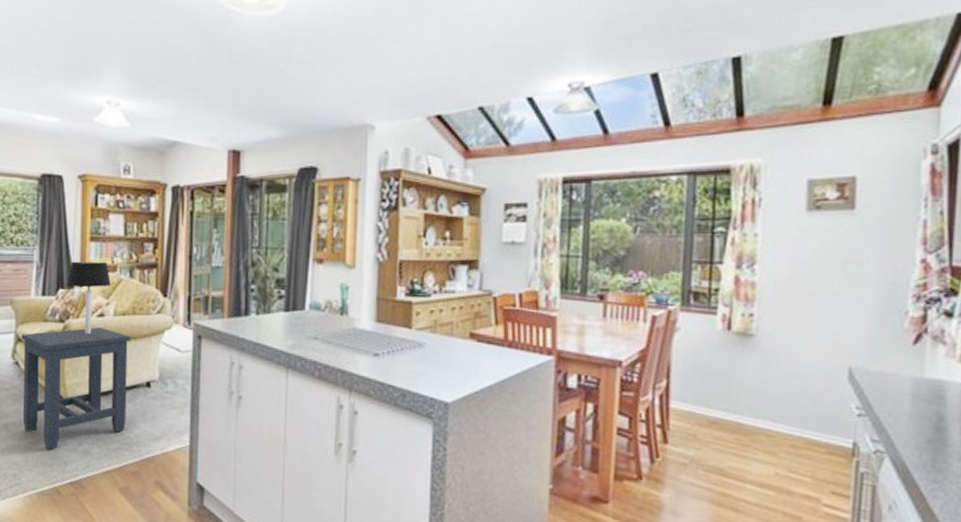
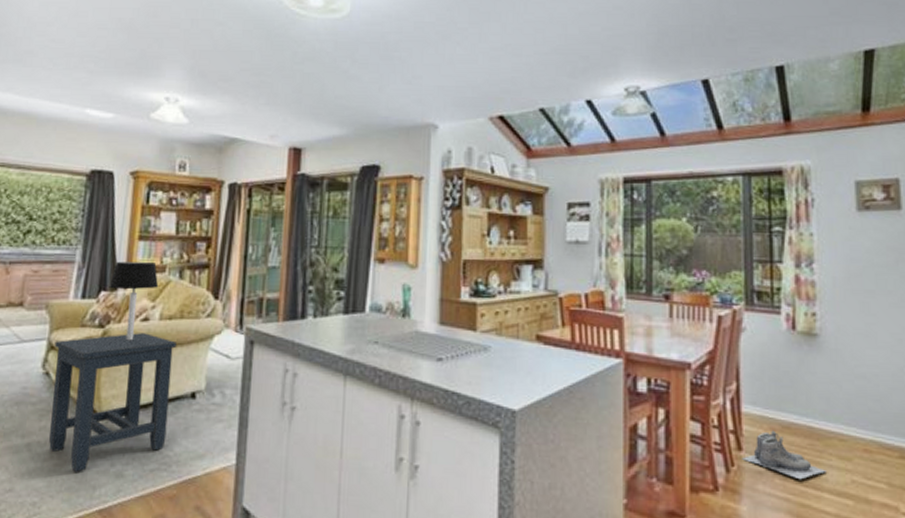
boots: none [667,425,751,472] -> present [742,430,826,480]

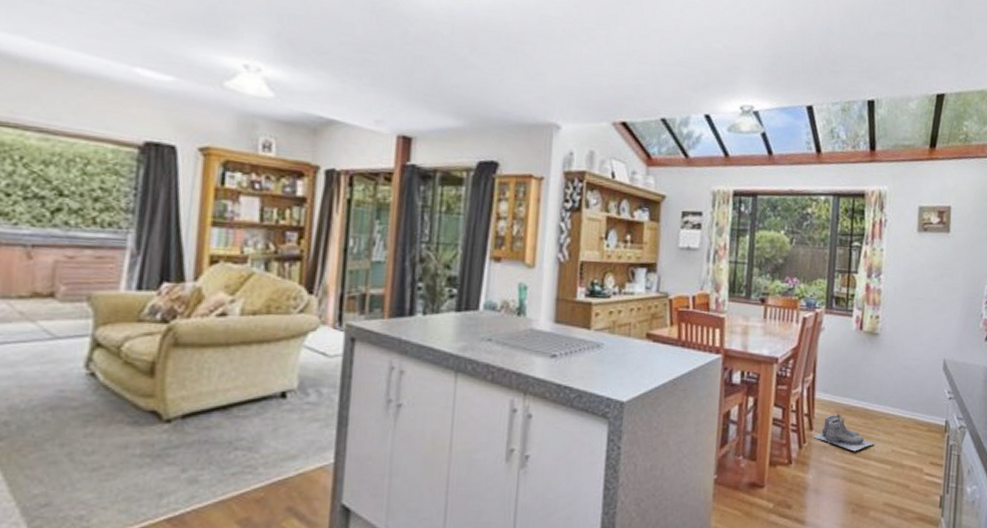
side table: present [49,333,176,472] -> none [98,329,262,480]
table lamp: present [109,261,159,341] -> none [173,249,239,338]

